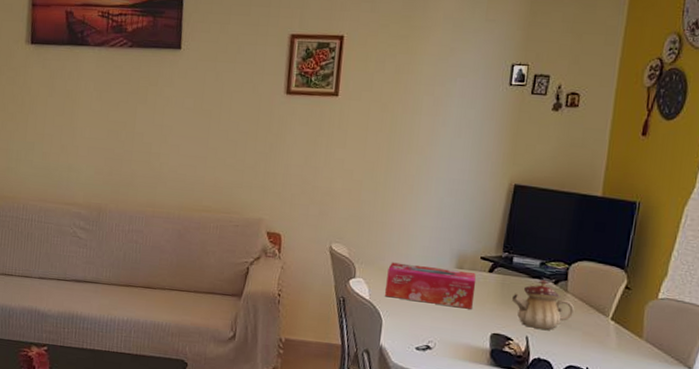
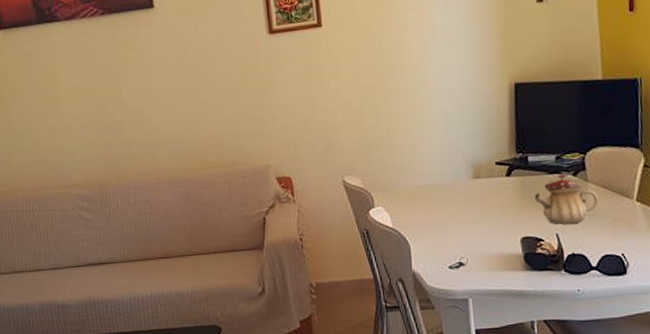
tissue box: present [385,262,477,309] -> none [405,180,497,221]

